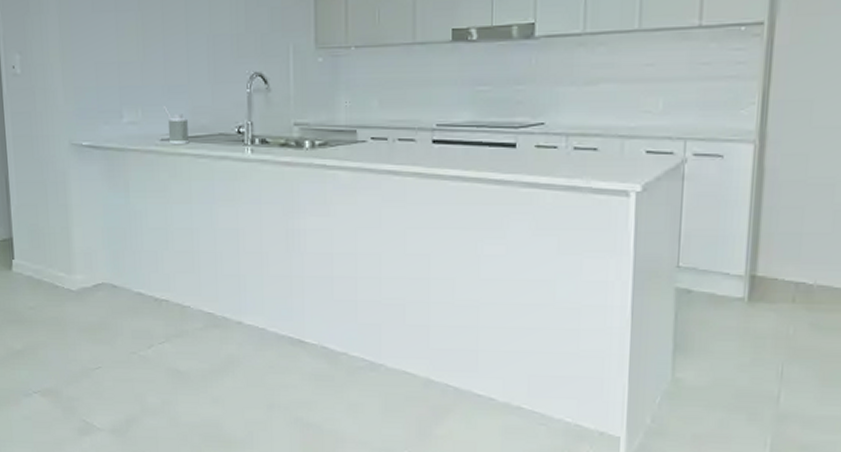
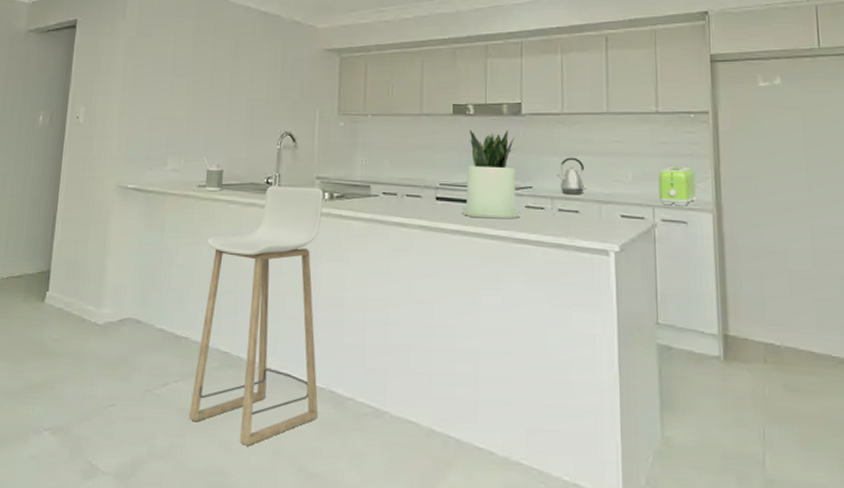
bar stool: none [178,135,311,401] -> present [189,186,323,446]
planter: none [461,56,529,162] -> present [461,129,520,220]
kettle: none [574,86,609,130] -> present [557,157,587,195]
toaster: none [692,90,738,137] -> present [658,166,696,206]

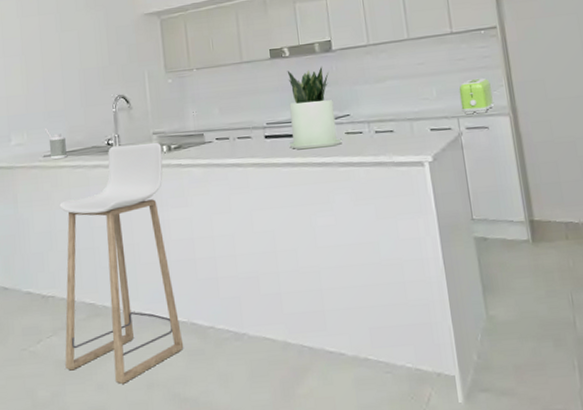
kettle: present [557,157,587,195] -> none [370,83,398,118]

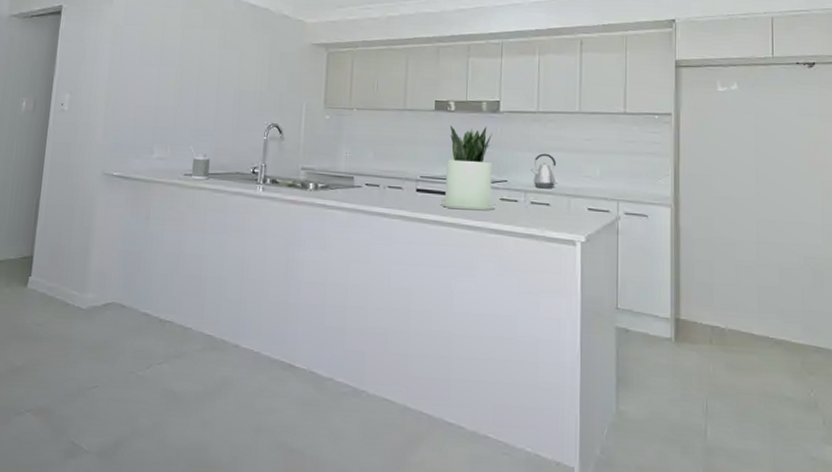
bar stool: present [59,142,184,384] -> none [172,175,308,424]
kettle: none [370,83,398,118] -> present [530,153,558,189]
toaster: present [459,78,493,115] -> none [623,163,656,201]

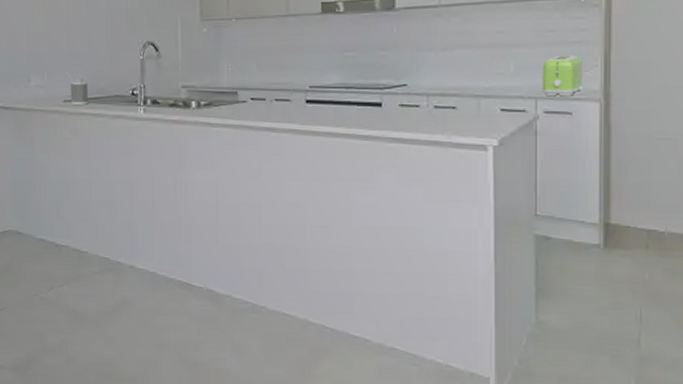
planter: present [440,125,495,211] -> none [332,26,394,119]
kettle: present [530,153,558,189] -> none [433,51,465,91]
toaster: none [623,163,656,201] -> present [542,54,582,97]

